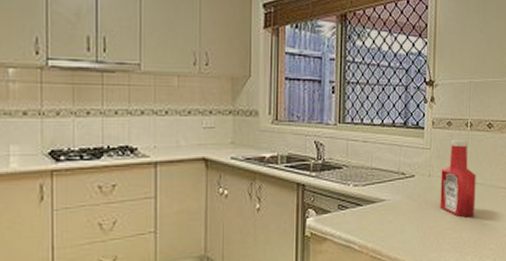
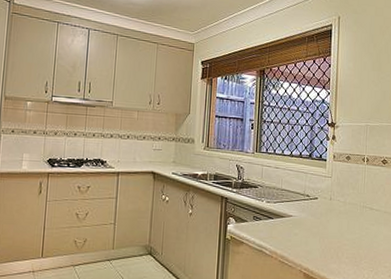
ketchup bottle: present [440,139,476,218] -> none [339,171,372,237]

